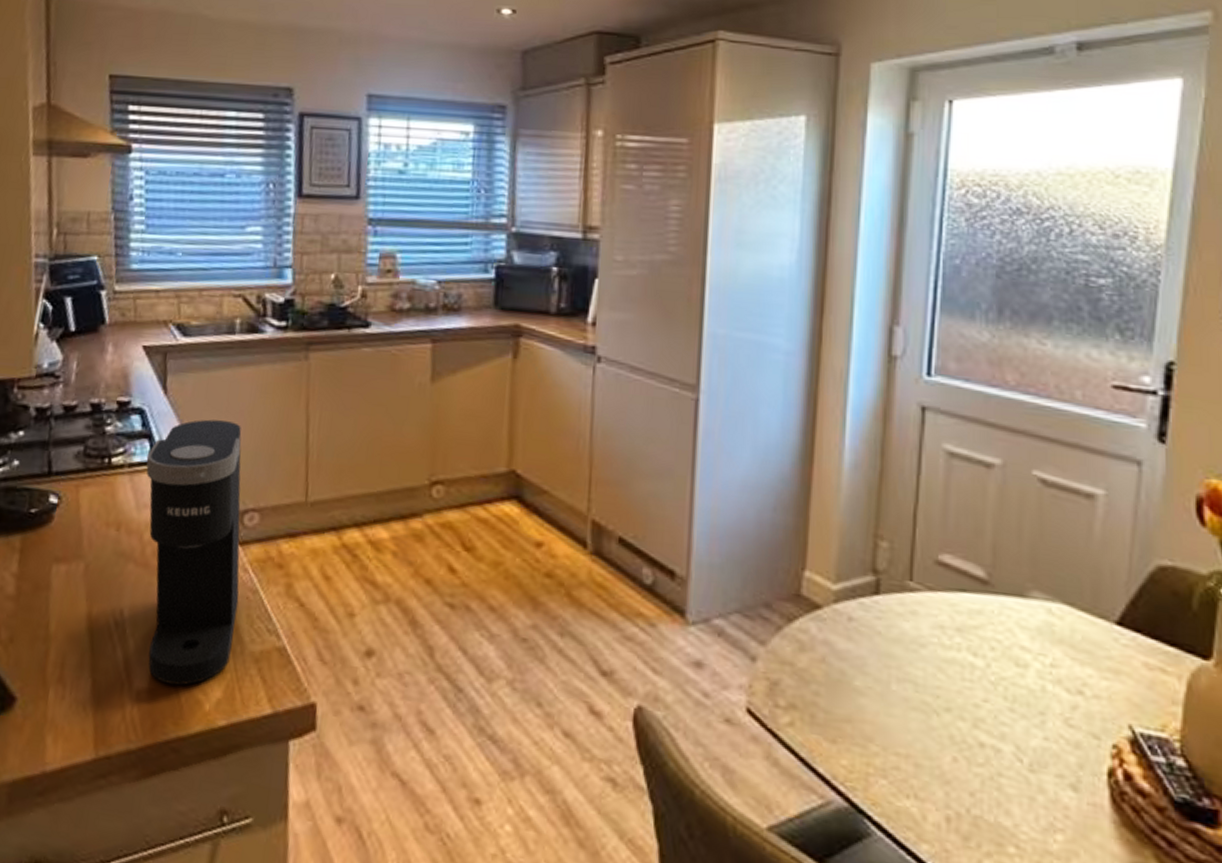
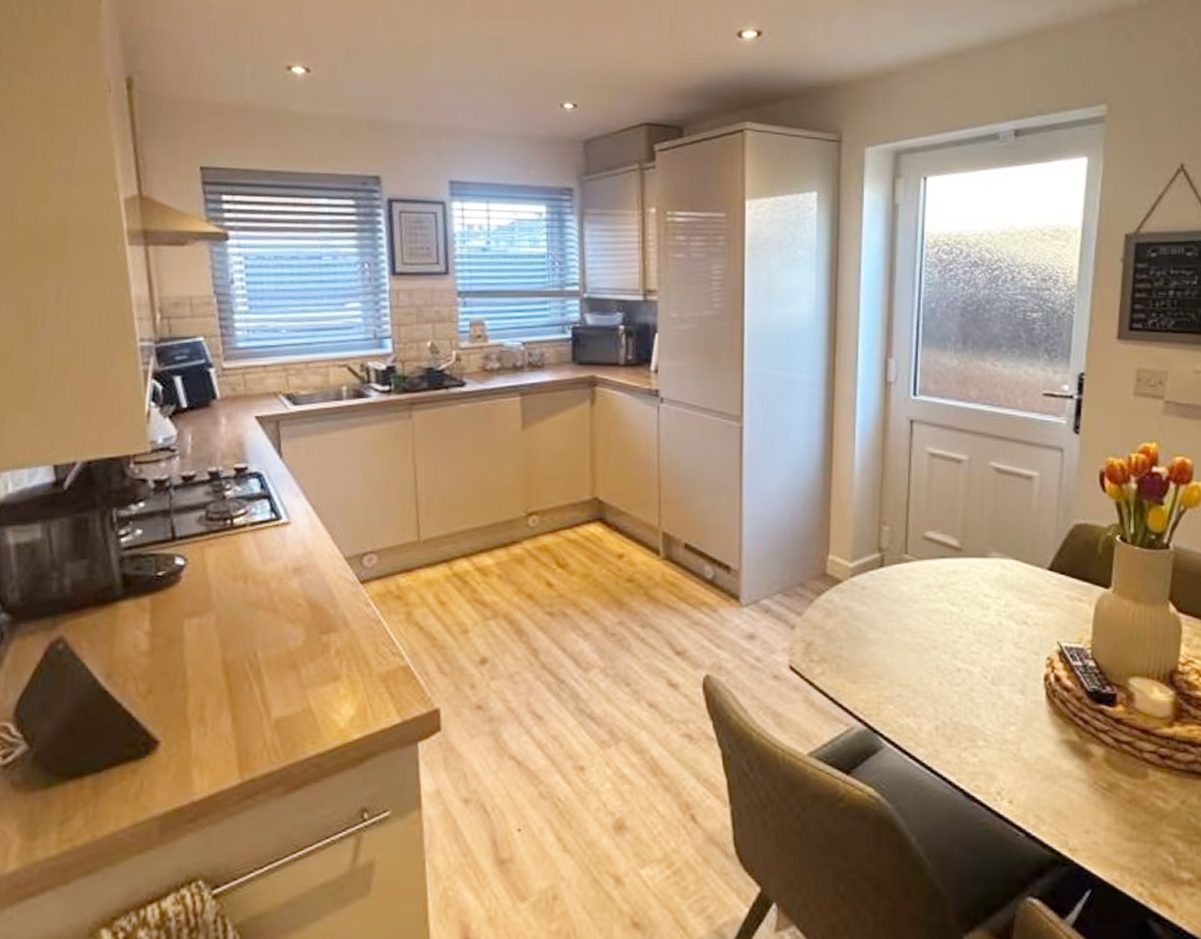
coffee maker: present [146,419,242,686] -> none [267,477,364,710]

